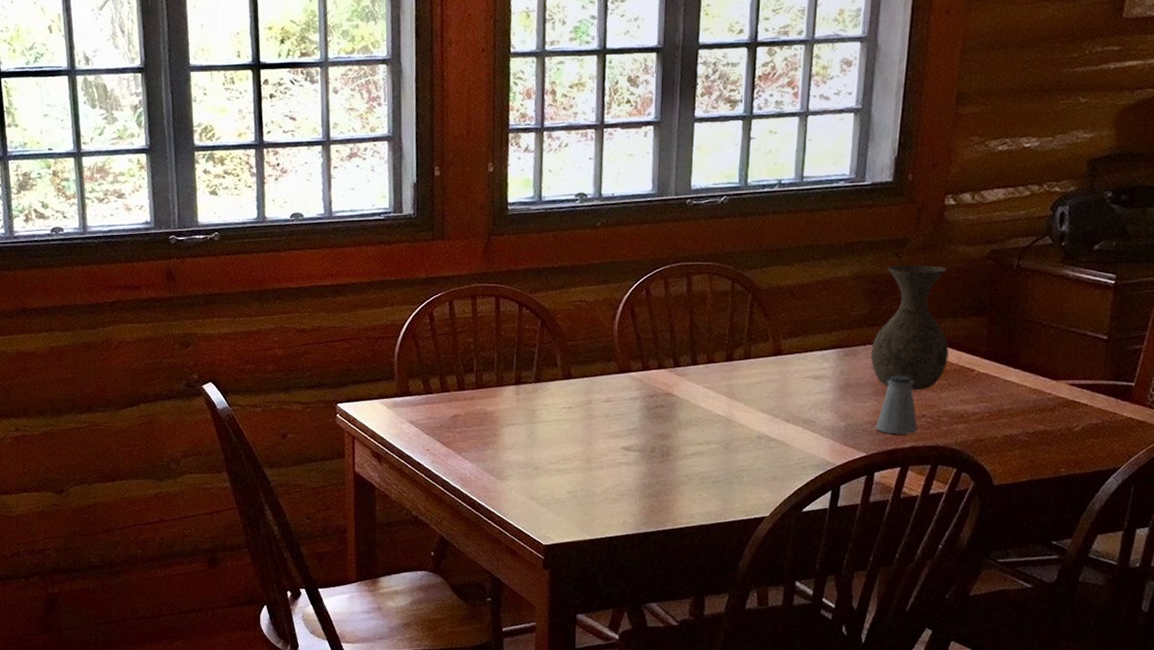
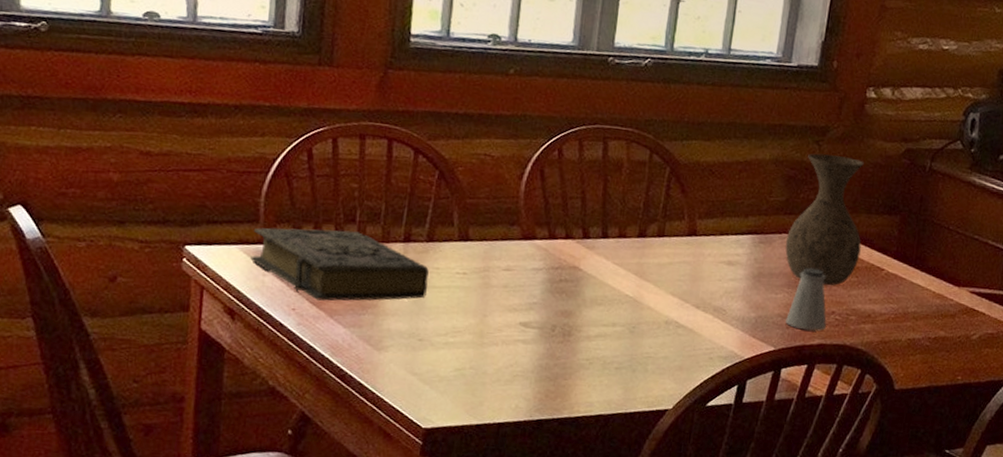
book: none [390,379,539,441] -> present [250,227,429,301]

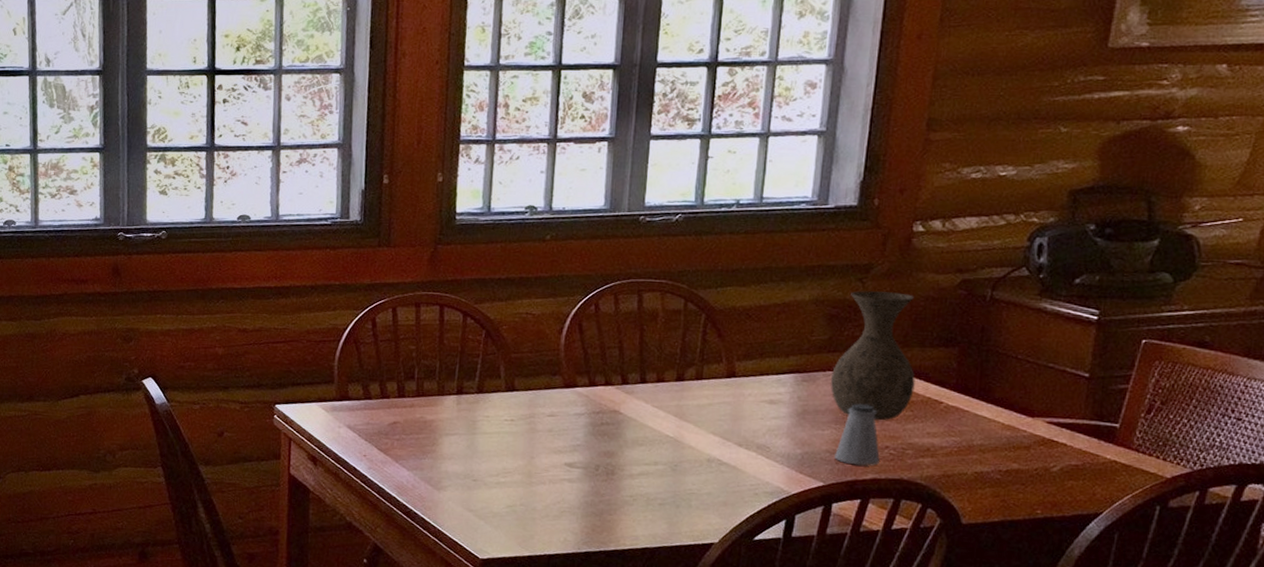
book: present [250,227,429,301] -> none [328,386,480,448]

